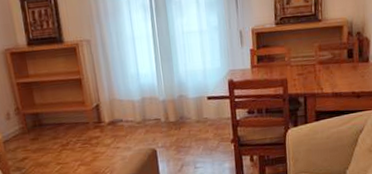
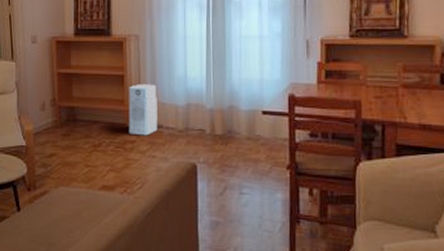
air purifier: none [87,84,118,131] -> present [129,84,158,136]

